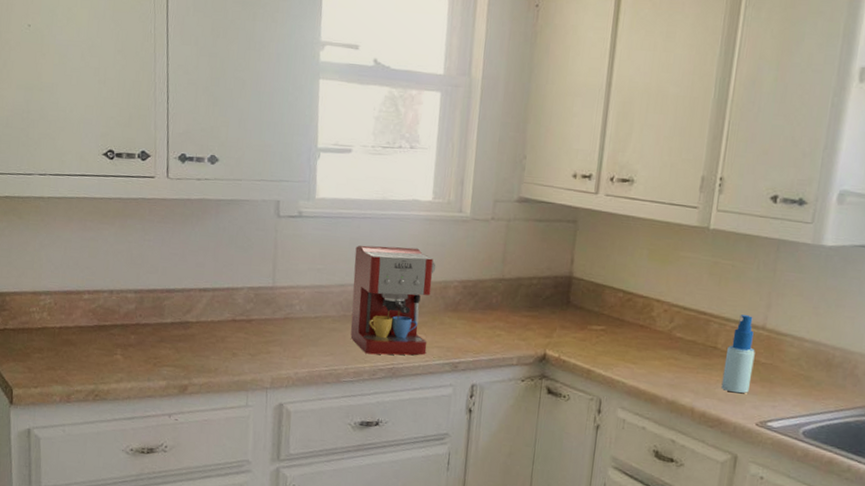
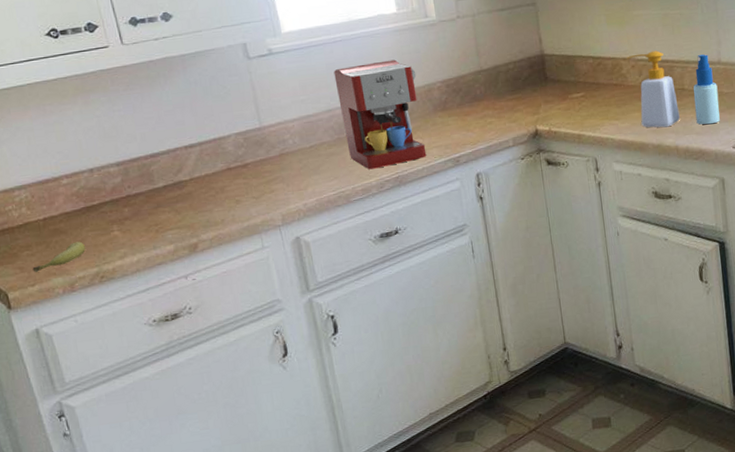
fruit: none [39,356,89,376] -> present [32,241,85,272]
soap bottle: none [659,298,707,385] -> present [627,50,680,128]

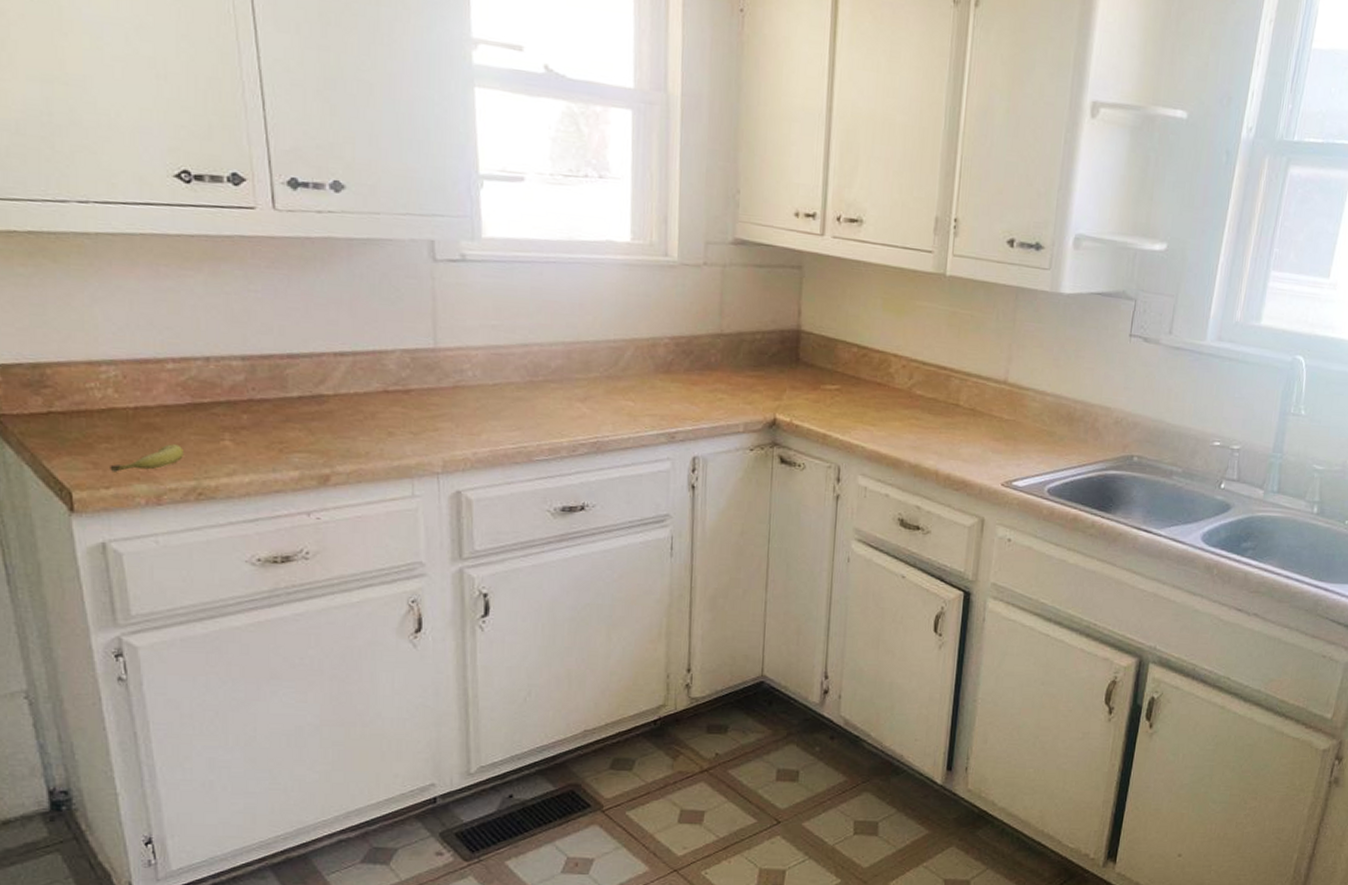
coffee maker: present [333,59,427,170] -> none [538,295,641,428]
soap bottle: present [627,50,680,128] -> none [898,352,948,446]
spray bottle: present [693,54,720,125] -> none [965,369,998,453]

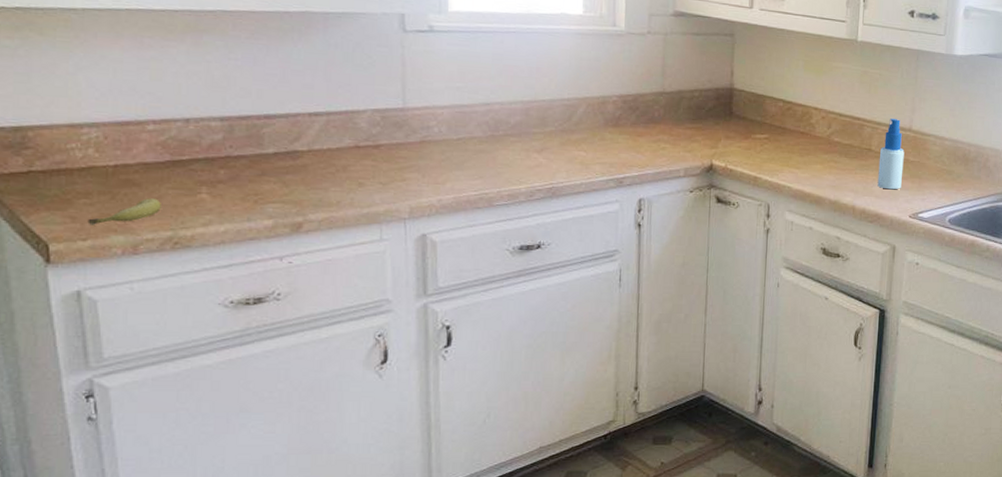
spray bottle: none [965,369,998,453] -> present [877,119,905,190]

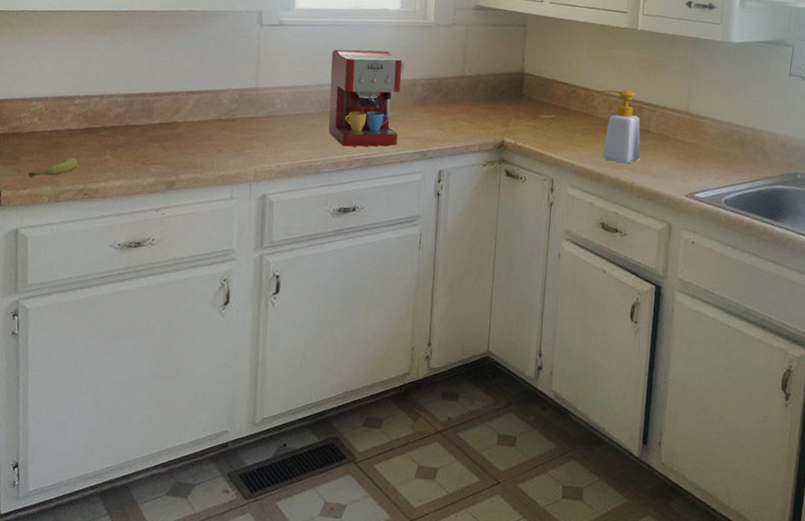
coffee maker: none [499,61,592,175] -> present [328,49,405,147]
soap bottle: none [818,106,862,185] -> present [600,89,641,164]
spray bottle: present [877,119,905,190] -> none [655,102,681,170]

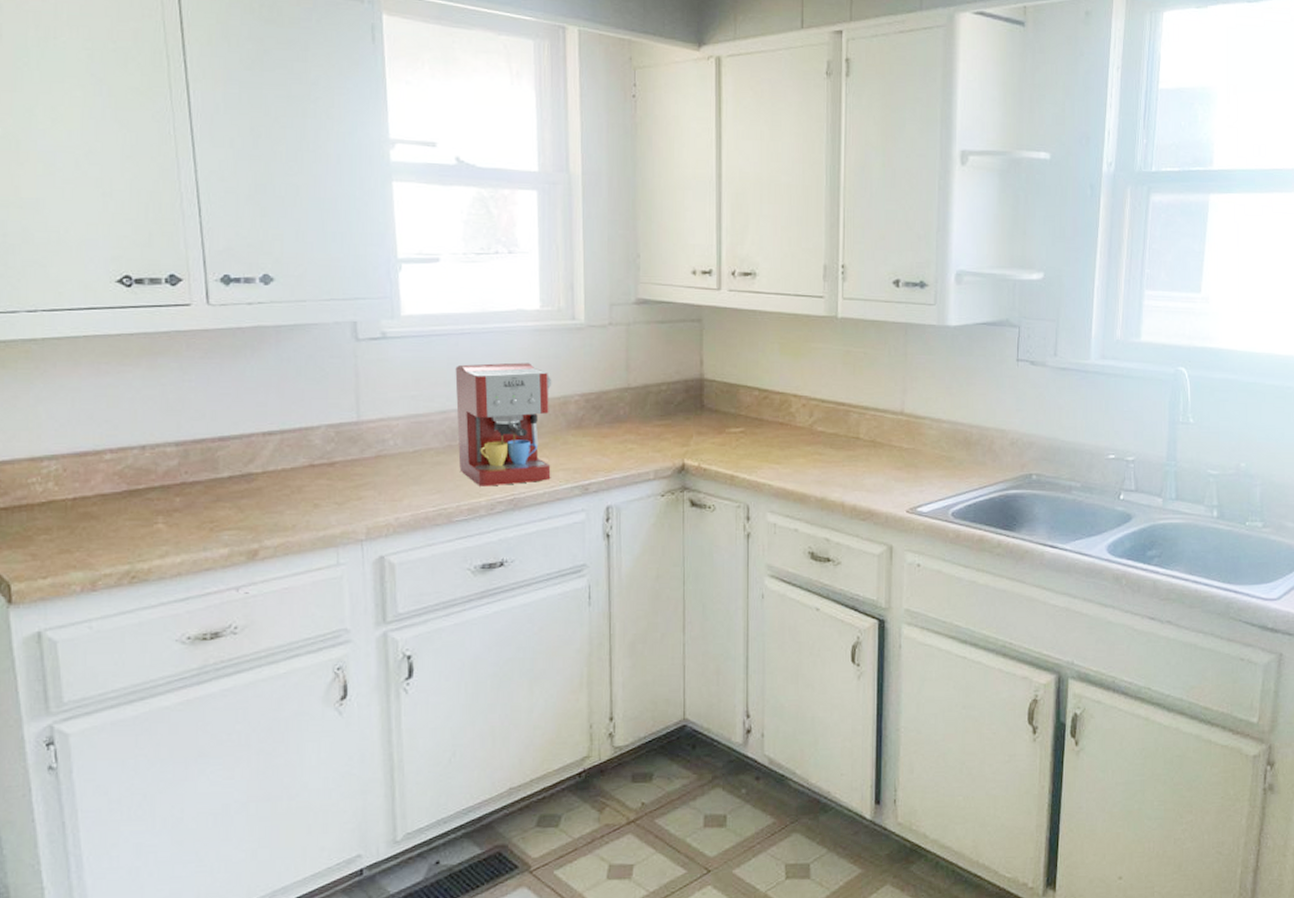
fruit: present [28,157,78,178] -> none [48,531,119,562]
soap bottle: present [600,89,641,164] -> none [798,391,850,479]

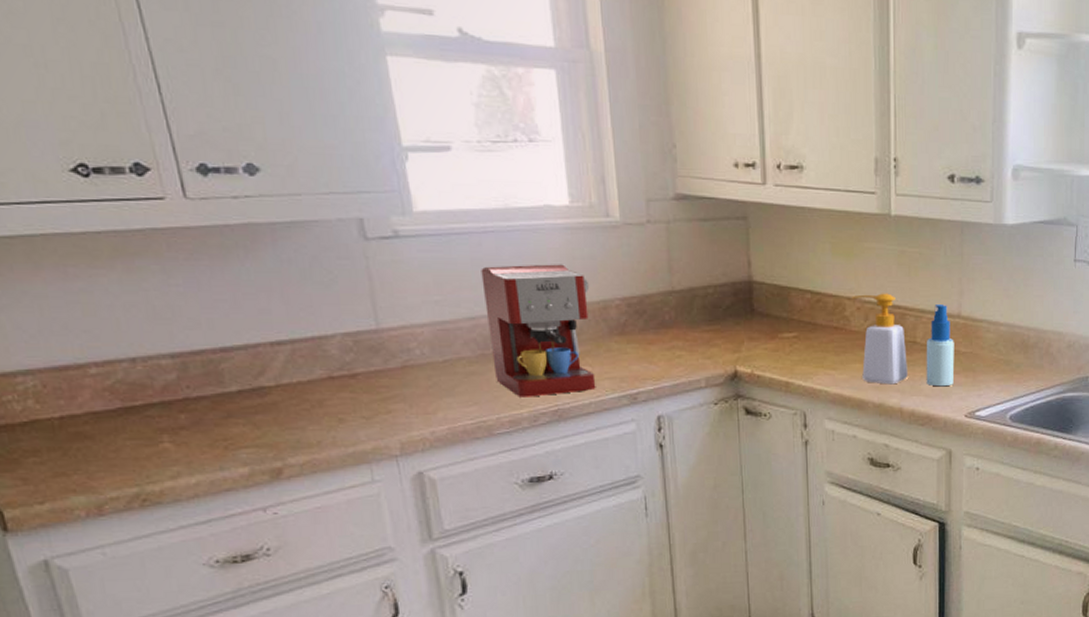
soap bottle: none [798,391,850,479] -> present [852,293,908,385]
spray bottle: none [868,402,897,482] -> present [926,305,955,387]

